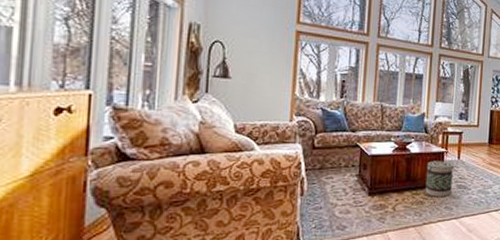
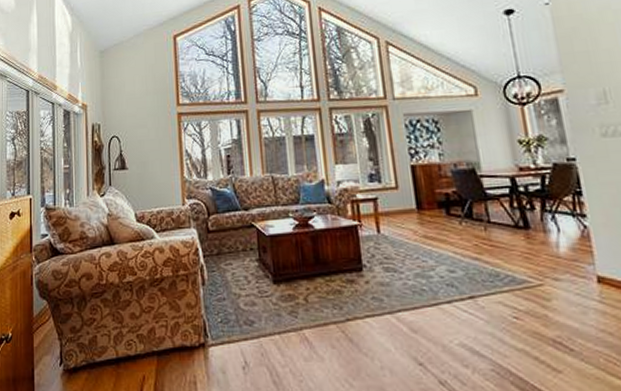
basket: present [425,161,455,196] -> none [336,237,377,283]

